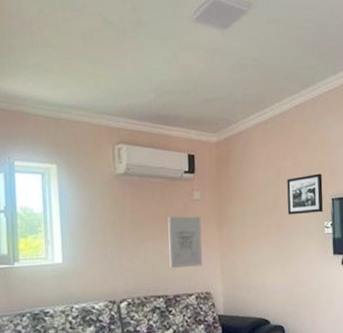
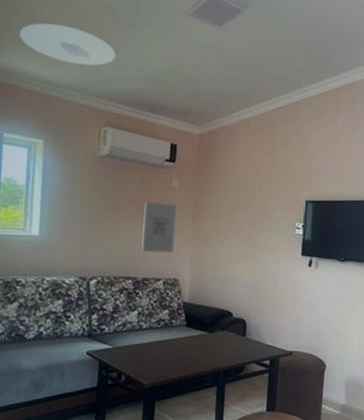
ceiling light: none [20,44,122,83] -> present [19,23,116,66]
picture frame: present [287,173,323,215] -> none [261,175,299,213]

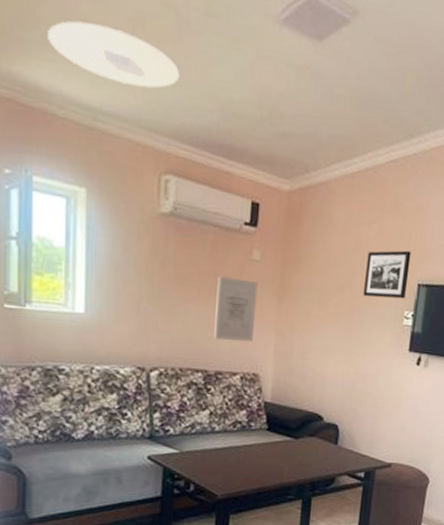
picture frame: none [261,175,299,213] -> present [362,250,411,299]

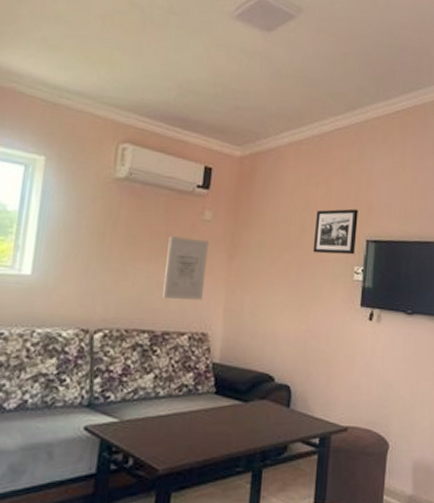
ceiling light: present [47,20,180,89] -> none [23,17,143,71]

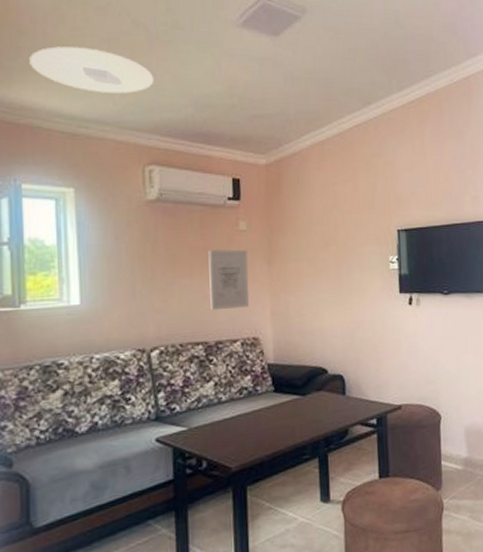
ceiling light: none [23,17,143,71] -> present [29,46,154,94]
picture frame: present [312,209,359,255] -> none [346,201,388,249]

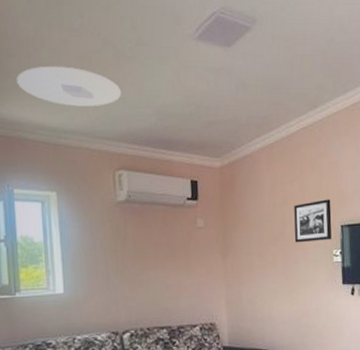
wall art: present [208,249,250,311] -> none [170,244,207,299]
picture frame: none [346,201,388,249] -> present [294,199,332,243]

